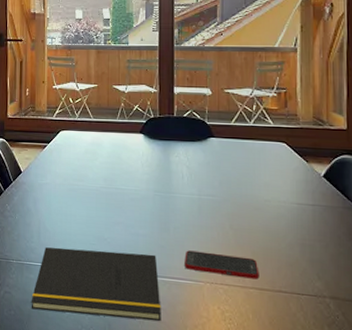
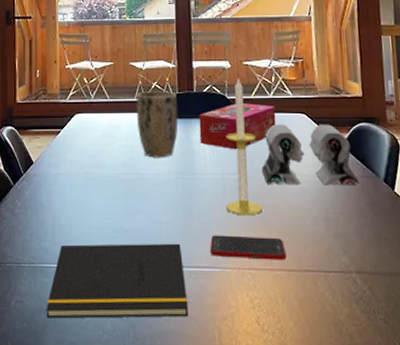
plant pot: none [118,113,158,176] -> present [136,91,178,158]
tissue box: none [178,129,255,173] -> present [199,103,276,150]
candle: none [201,104,237,236] -> present [225,77,262,216]
jet engine intake: none [238,151,339,216] -> present [261,124,360,186]

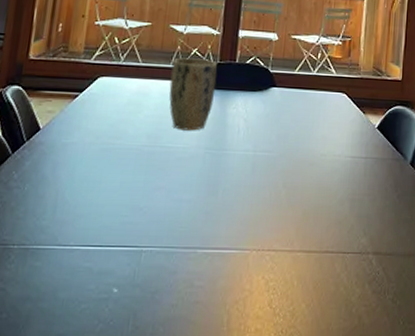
notepad: present [46,243,188,319] -> none [32,222,200,308]
tissue box: present [199,103,276,150] -> none [235,78,318,126]
cell phone: present [210,235,287,260] -> none [230,215,309,241]
candle: present [225,77,262,216] -> none [253,51,295,195]
jet engine intake: present [261,124,360,186] -> none [295,102,388,168]

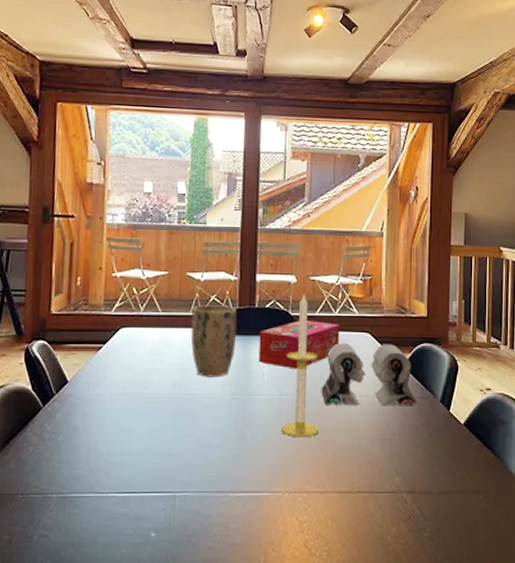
tissue box: none [235,78,318,126] -> present [258,320,340,369]
candle: none [253,51,295,195] -> present [281,293,319,438]
jet engine intake: none [295,102,388,168] -> present [321,343,417,406]

